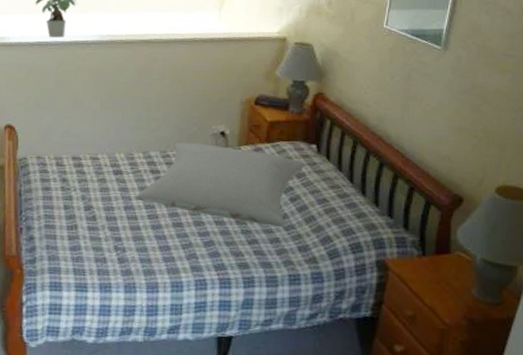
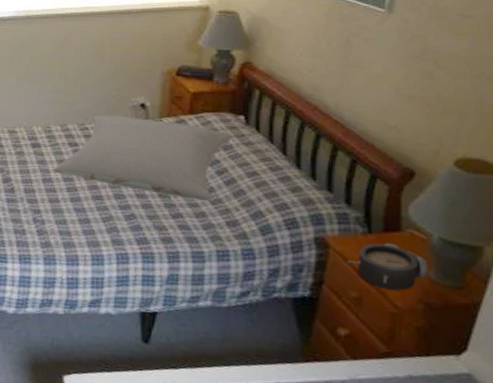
alarm clock: none [404,264,473,308] -> present [348,243,429,291]

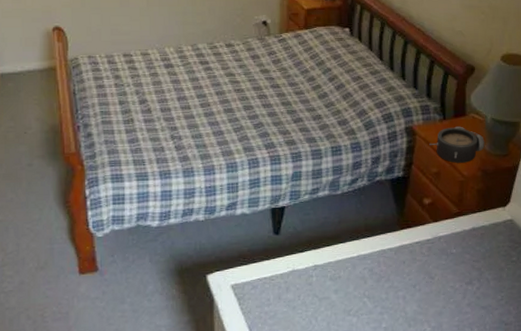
pillow: present [53,115,233,202] -> none [187,33,341,106]

